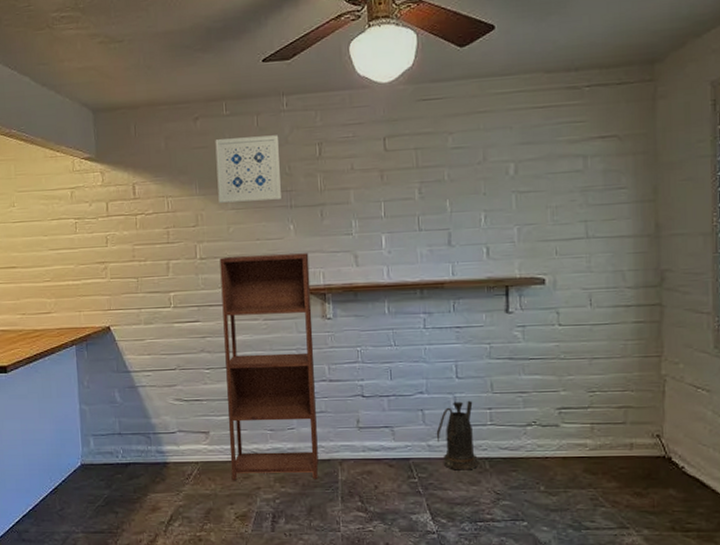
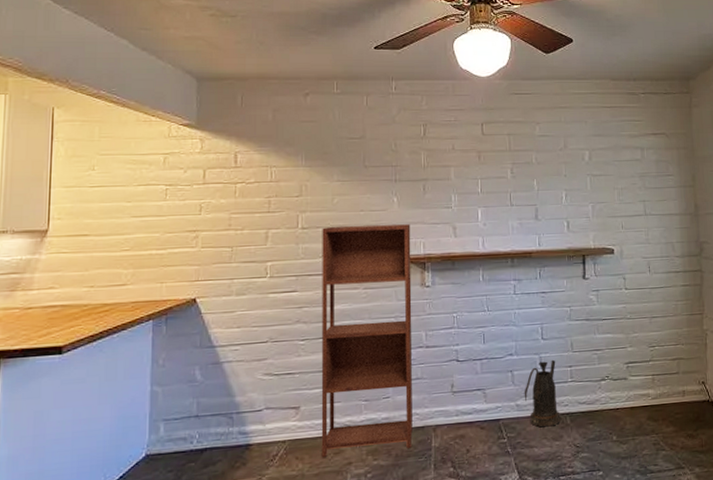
wall art: present [215,135,283,203] -> none [324,115,388,175]

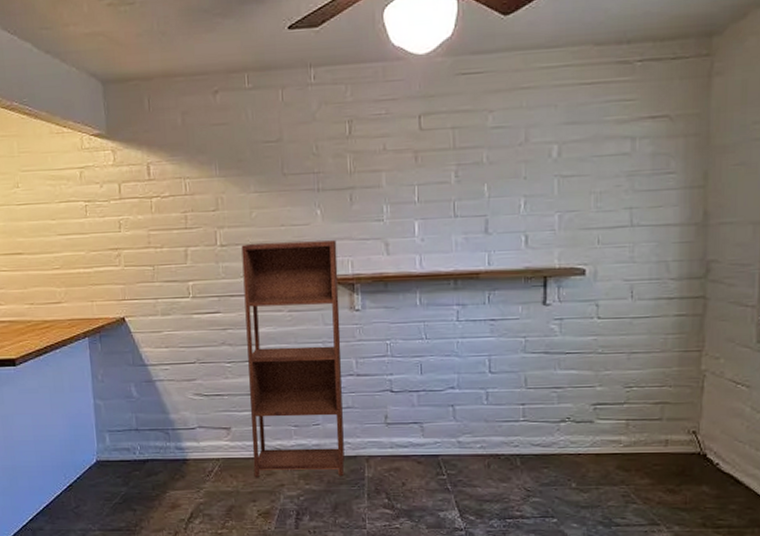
watering can: present [524,359,561,428] -> none [467,395,509,467]

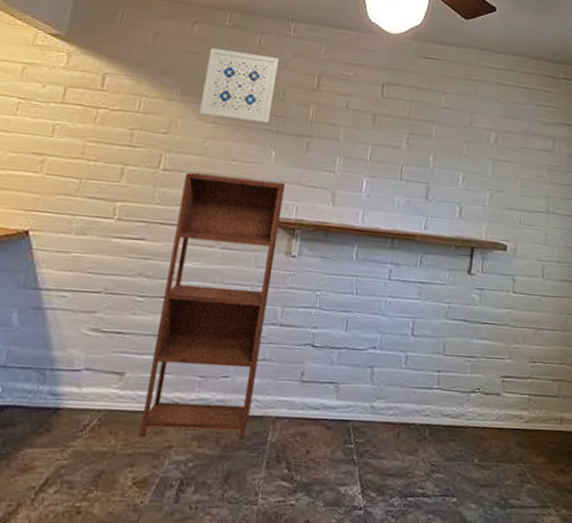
wall art: none [236,111,309,185] -> present [199,48,280,124]

